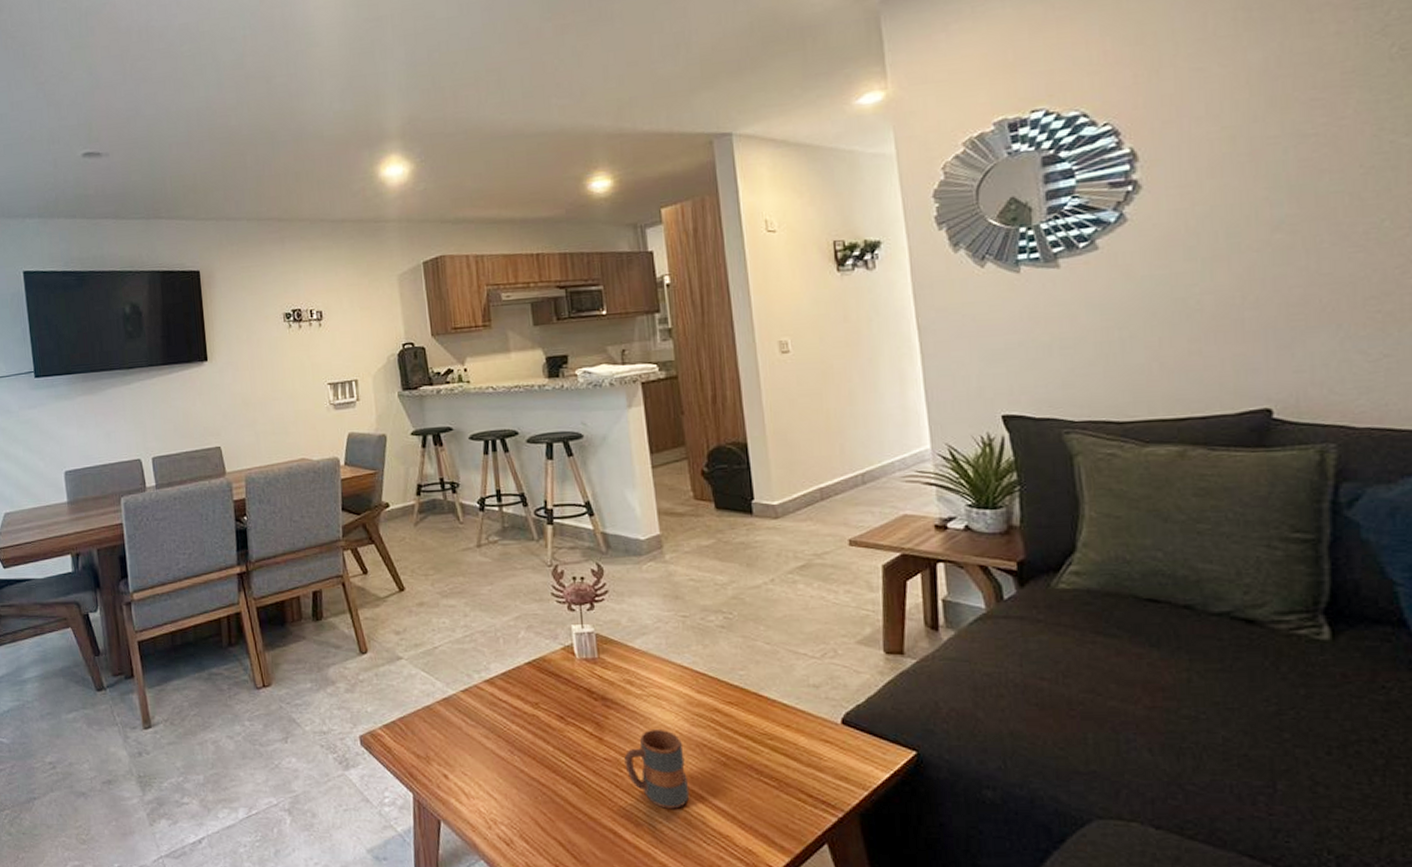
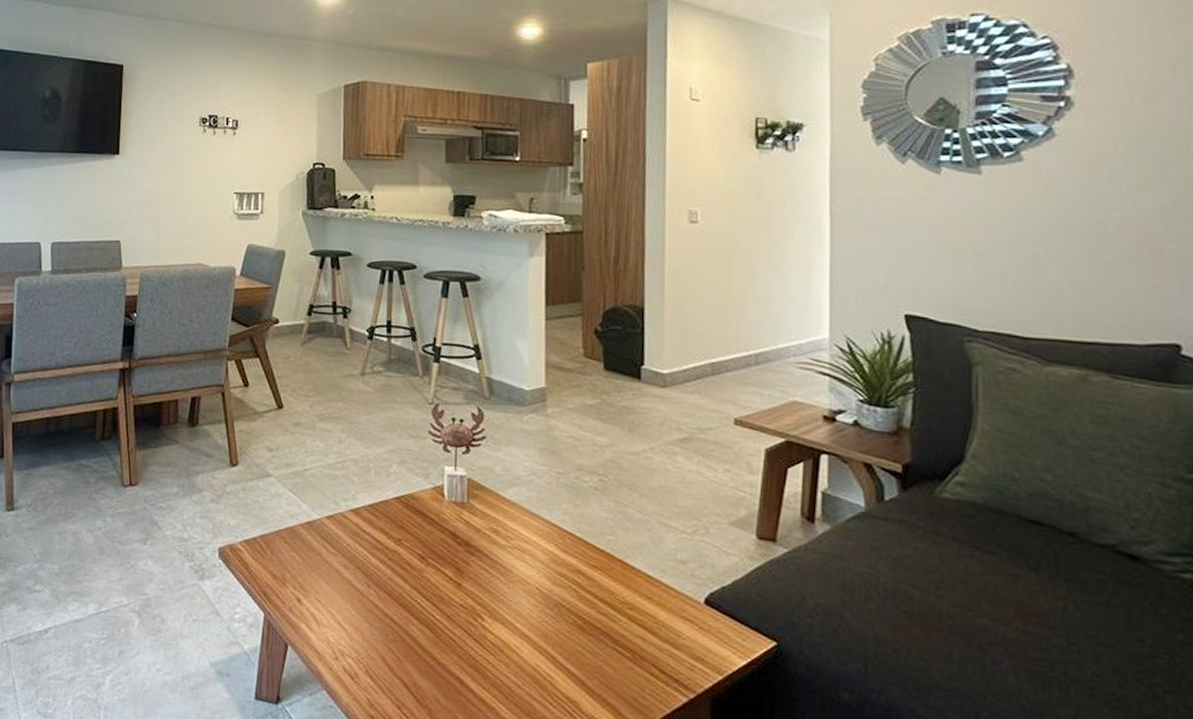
mug: present [624,728,690,809] -> none [480,582,542,666]

